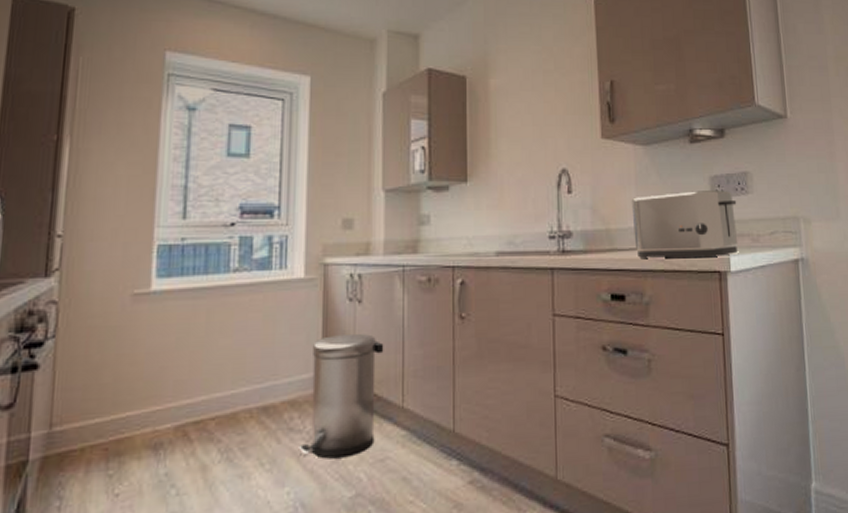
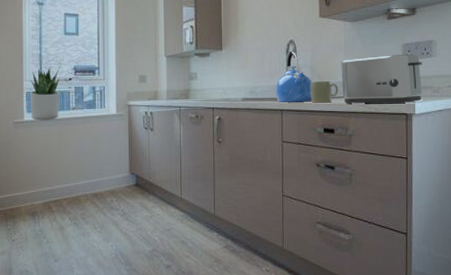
planter: none [162,204,216,290] -> present [30,66,60,120]
pedal bin: present [298,333,384,459] -> none [117,150,168,227]
kettle: none [542,184,595,257] -> present [275,51,313,102]
mug: none [591,225,629,258] -> present [310,80,338,103]

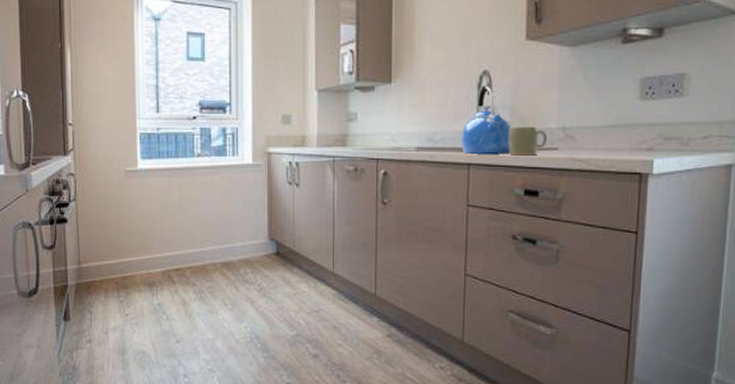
planter: present [30,66,60,120] -> none [144,100,182,169]
toaster: present [341,55,423,104] -> none [552,93,669,160]

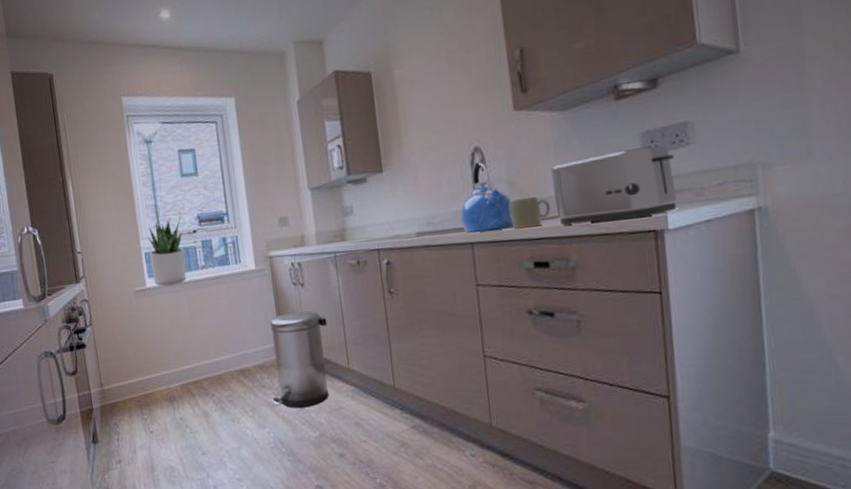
planter: none [144,100,182,169] -> present [147,218,186,286]
pedal bin: none [252,210,318,306] -> present [270,311,329,408]
toaster: none [552,93,669,160] -> present [550,145,678,225]

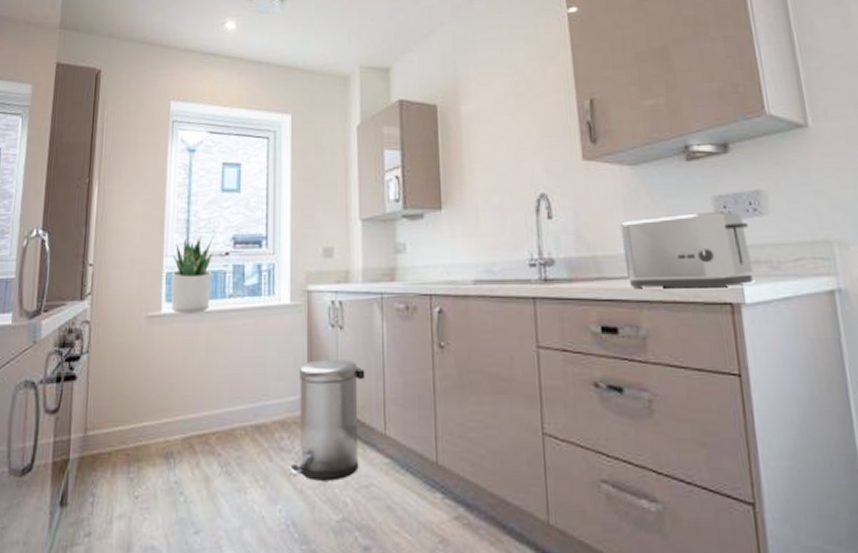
kettle: present [460,161,514,233] -> none [522,209,581,286]
mug: present [509,196,550,229] -> none [575,252,619,287]

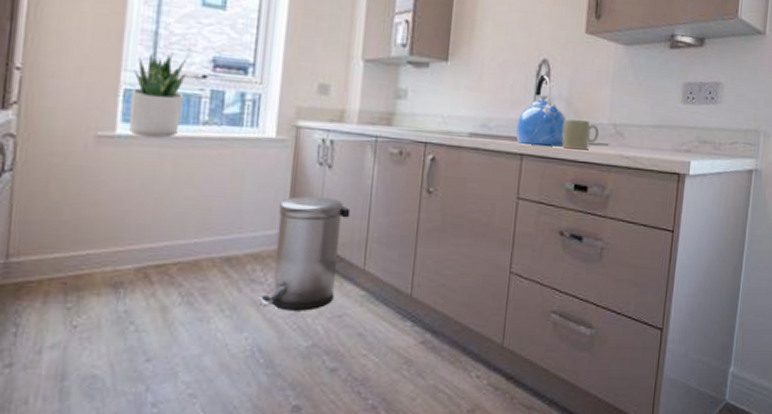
kettle: none [522,209,581,286] -> present [515,74,567,147]
mug: none [575,252,619,287] -> present [562,119,599,150]
toaster: present [620,212,754,288] -> none [603,94,705,160]

